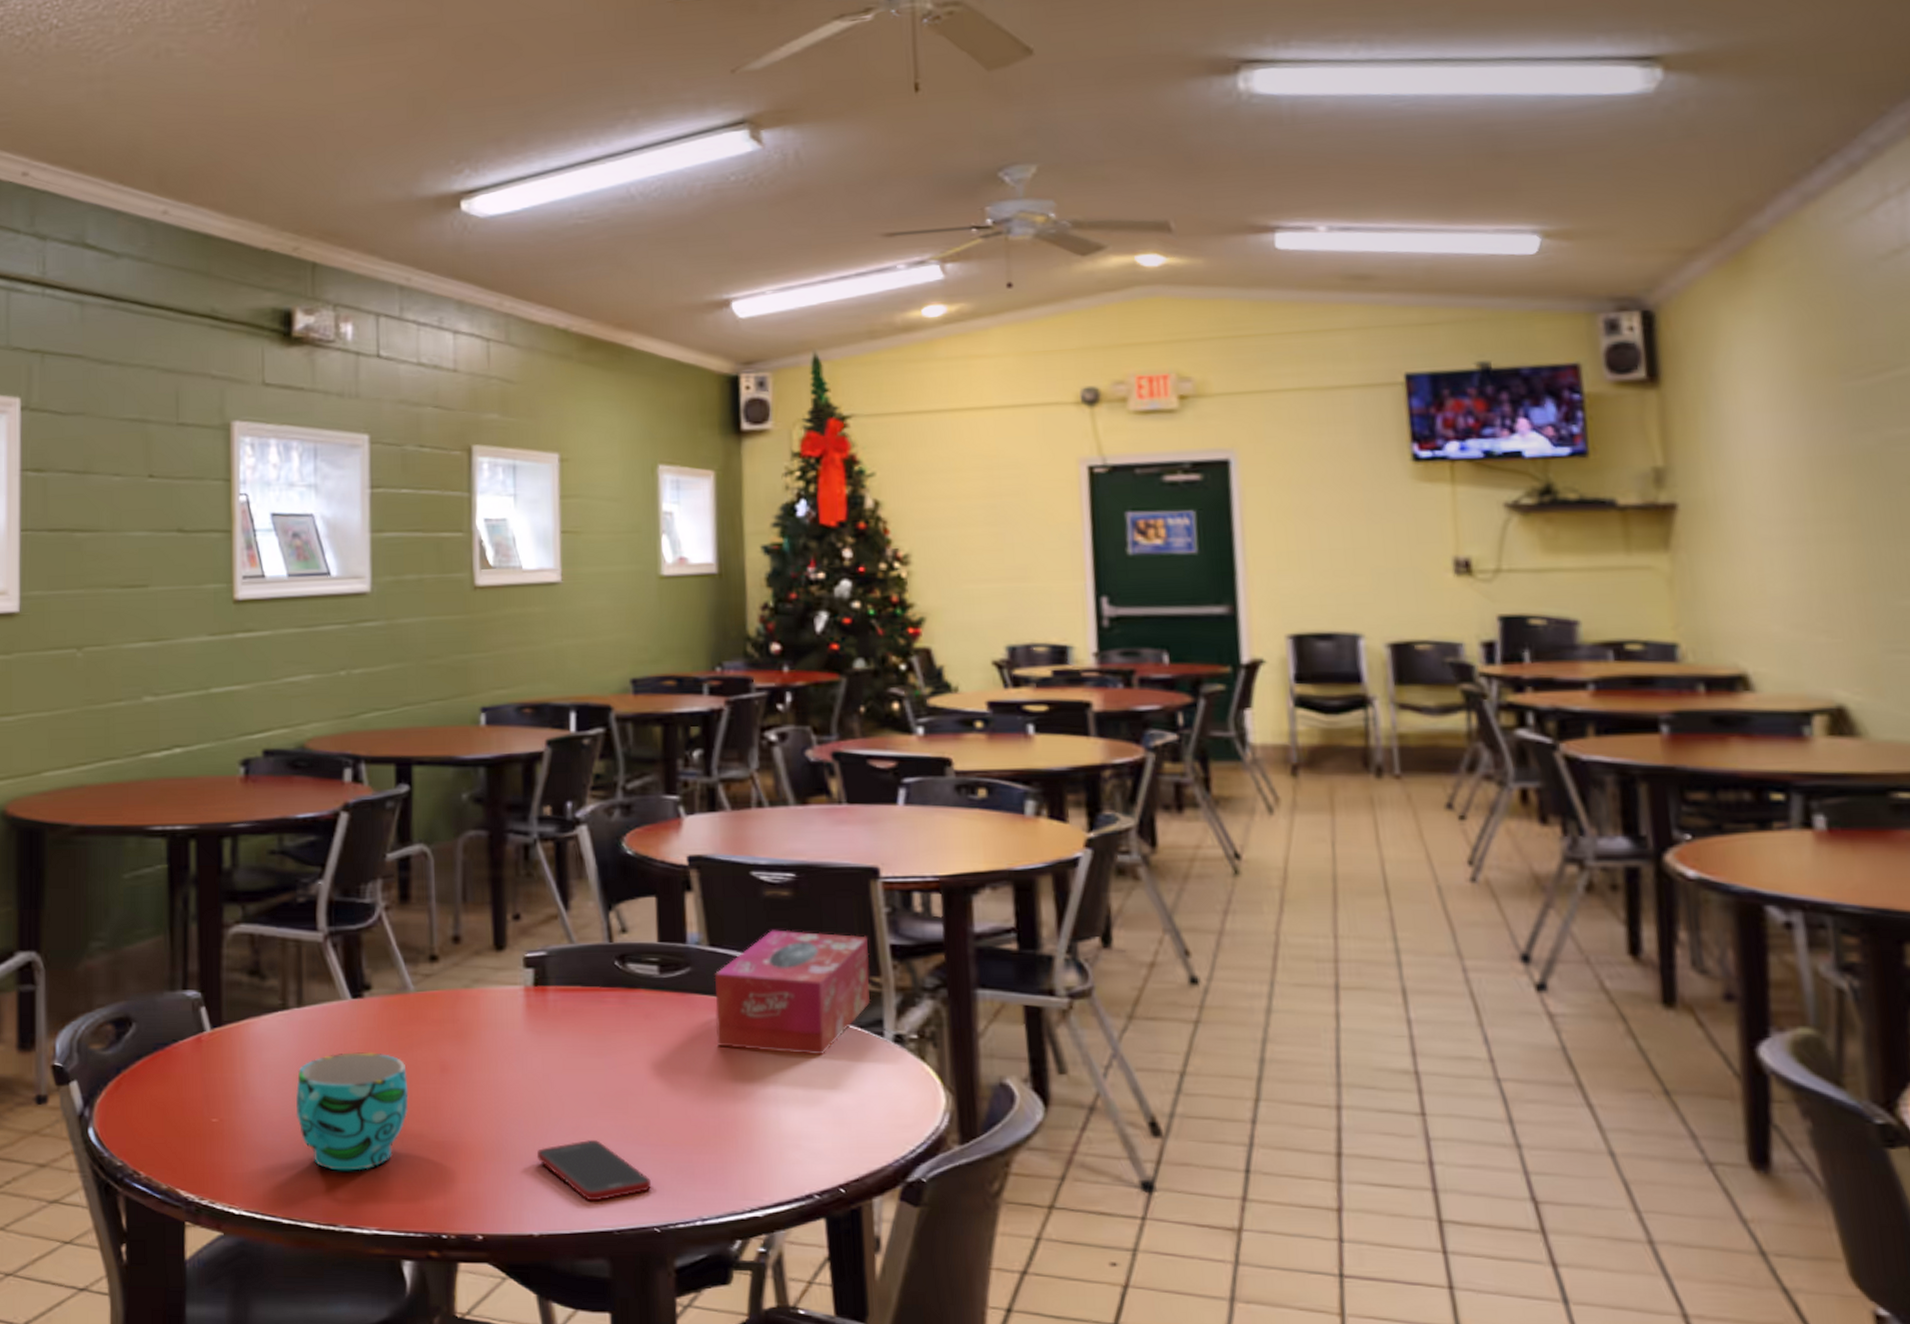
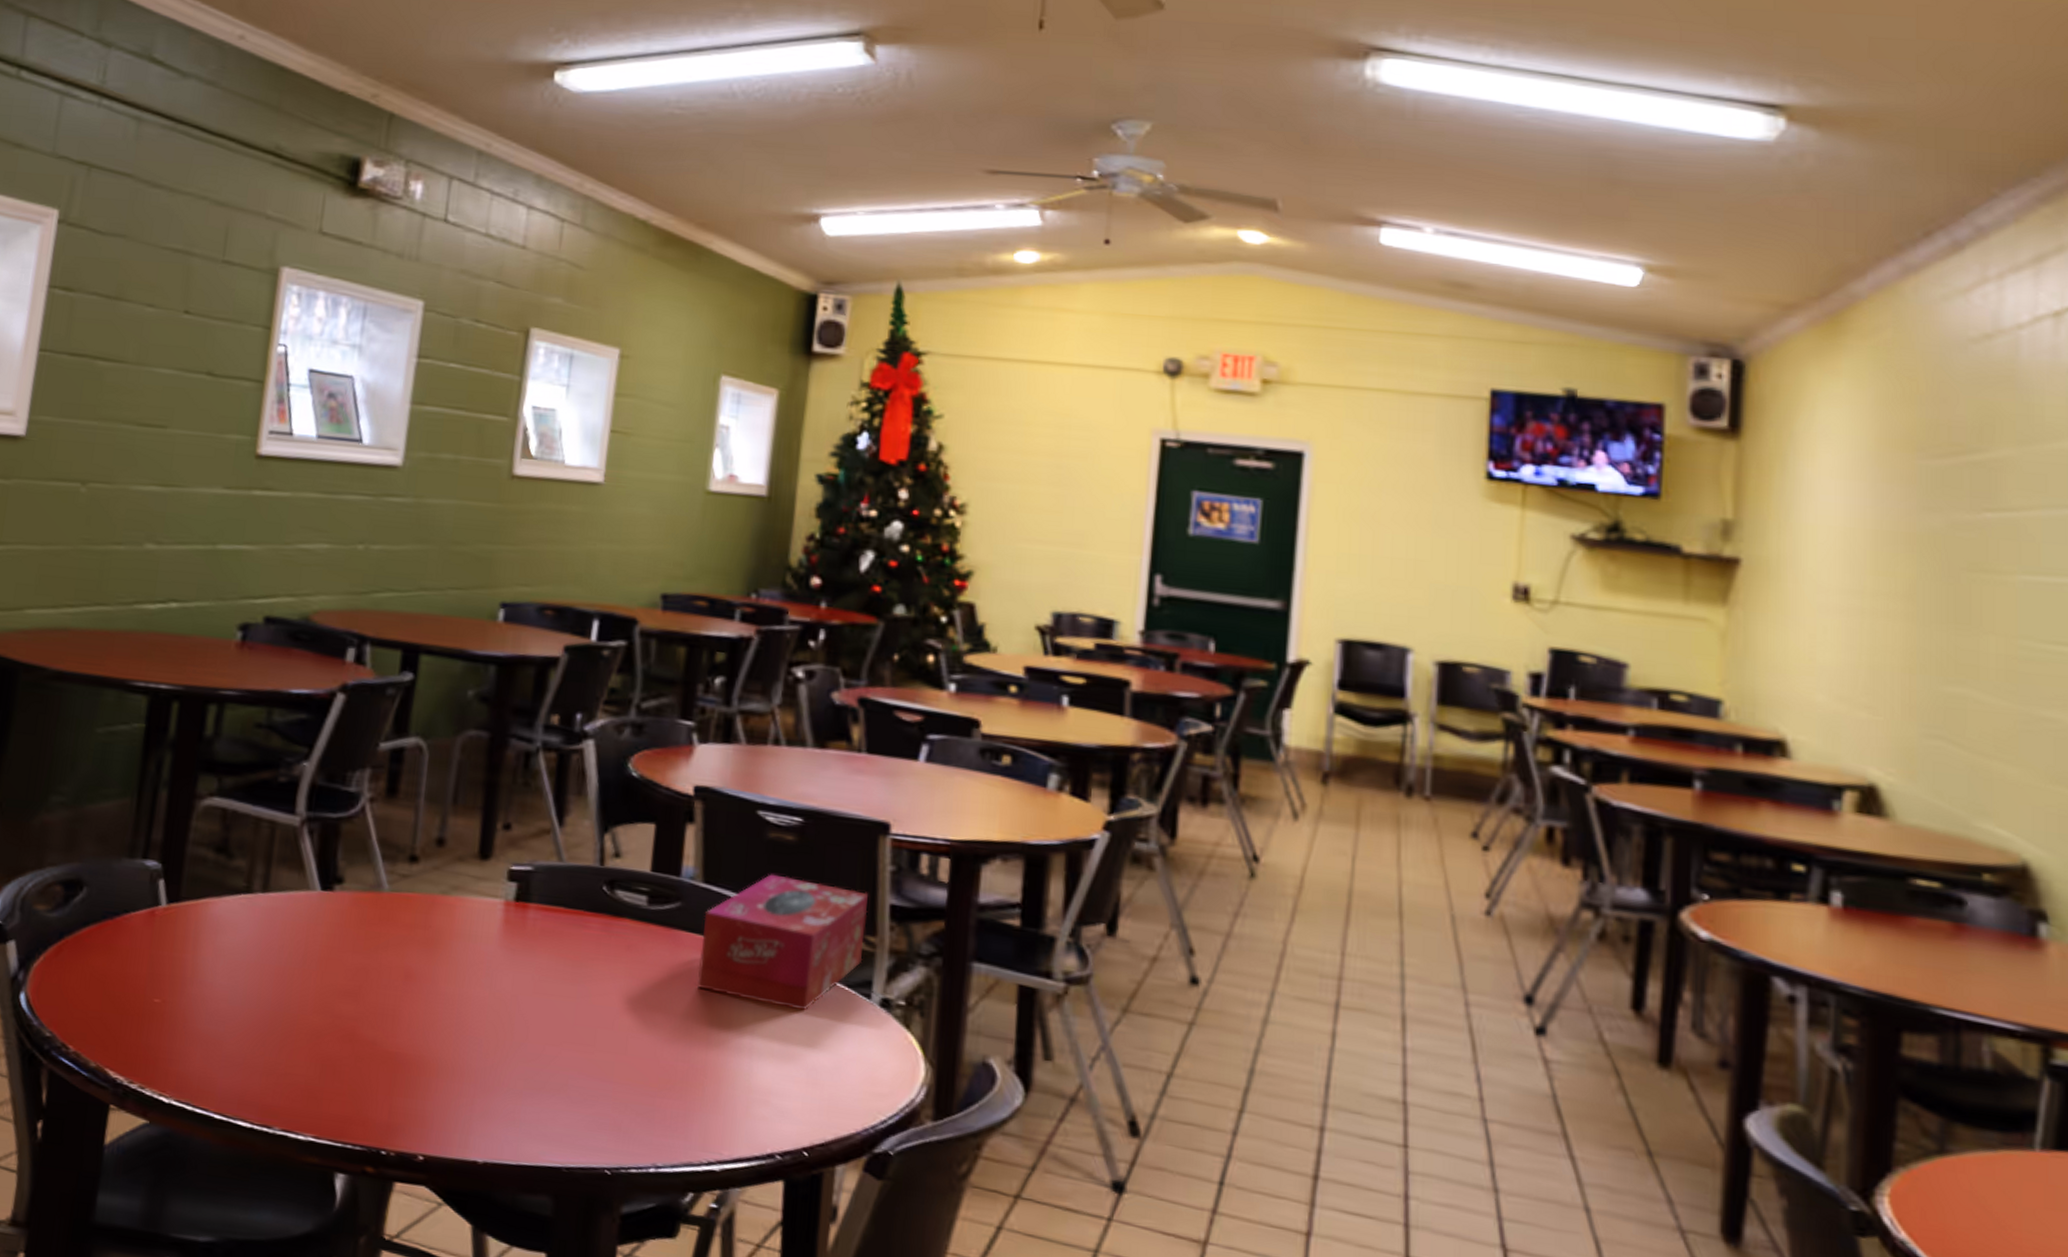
cup: present [295,1052,409,1171] -> none [244,946,369,1073]
cell phone: present [536,1140,651,1202] -> none [492,1069,608,1135]

